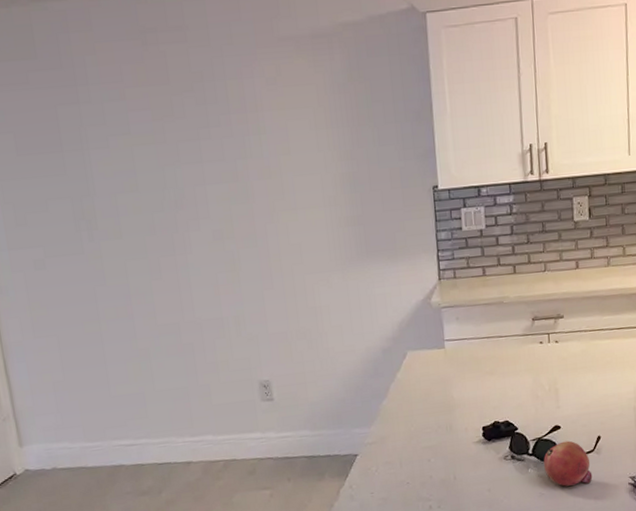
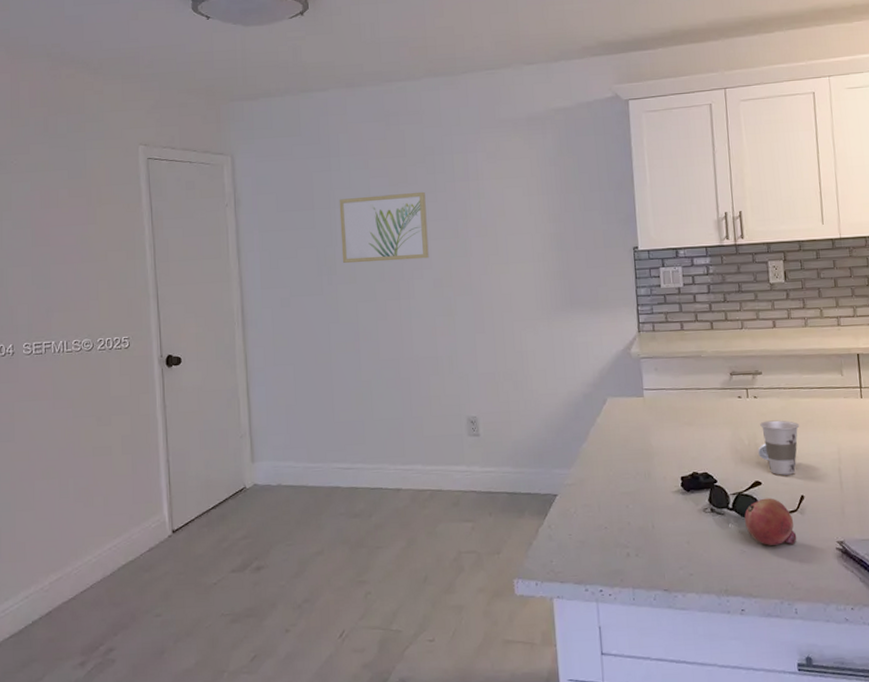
wall art: none [92,127,206,215] -> present [339,191,429,263]
cup: none [558,363,599,418] -> present [758,420,800,475]

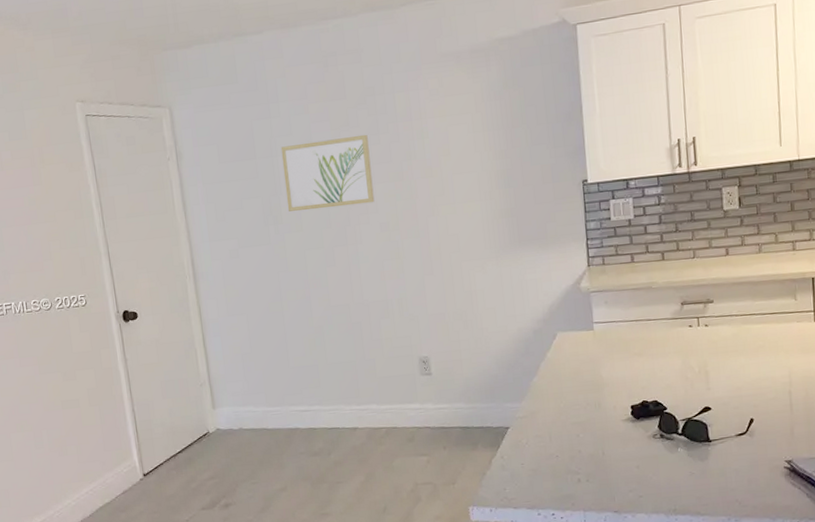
fruit: present [744,498,797,545] -> none [694,422,746,467]
cup: present [758,420,800,475] -> none [708,347,751,400]

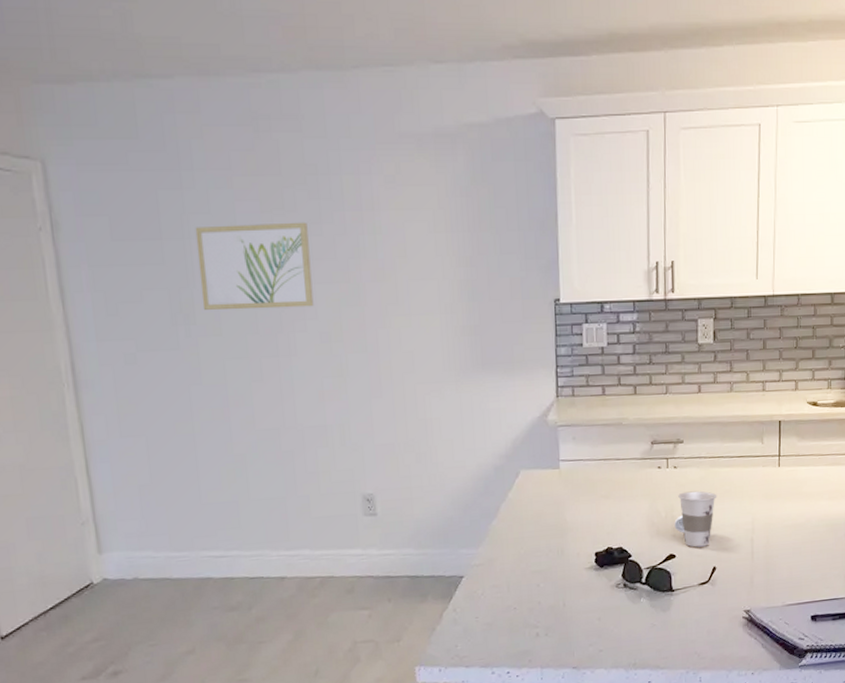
cup: none [708,347,751,400] -> present [674,491,717,548]

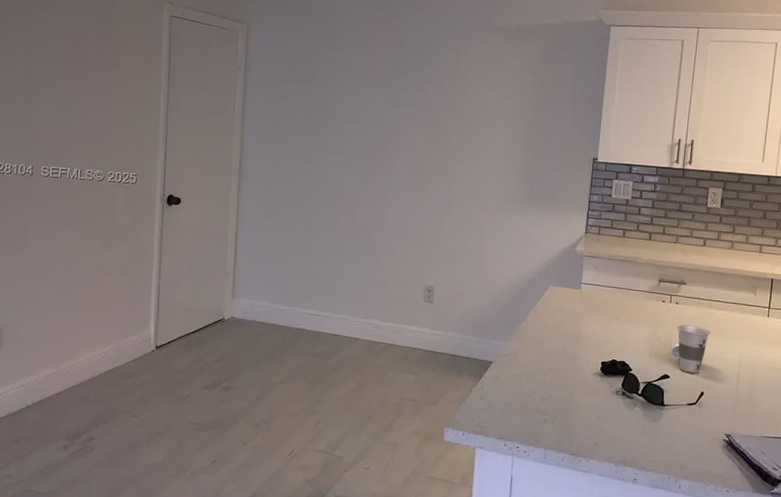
wall art: present [195,222,314,311] -> none [334,78,417,142]

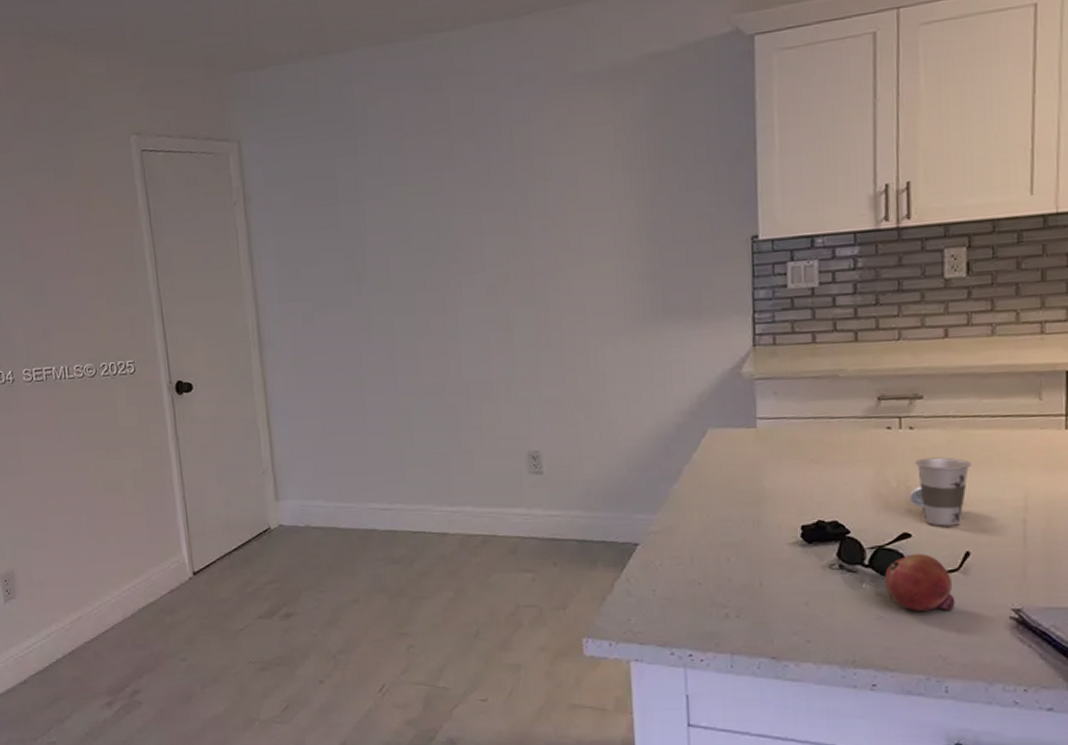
fruit: none [650,389,692,431] -> present [885,553,956,611]

